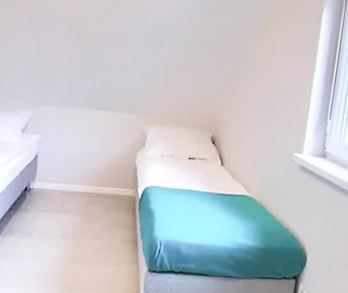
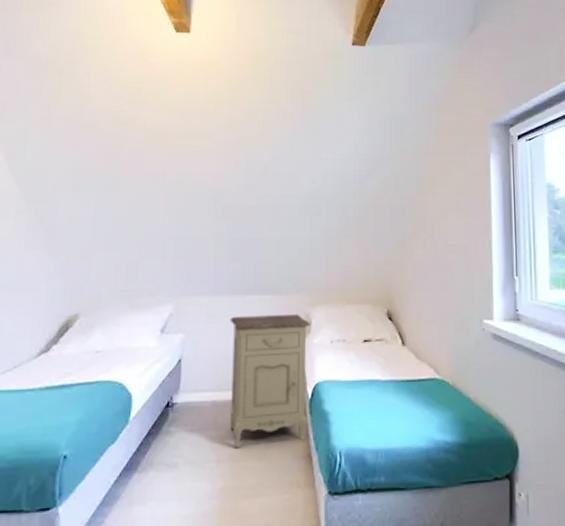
nightstand: none [74,125,145,230] -> present [229,313,310,449]

